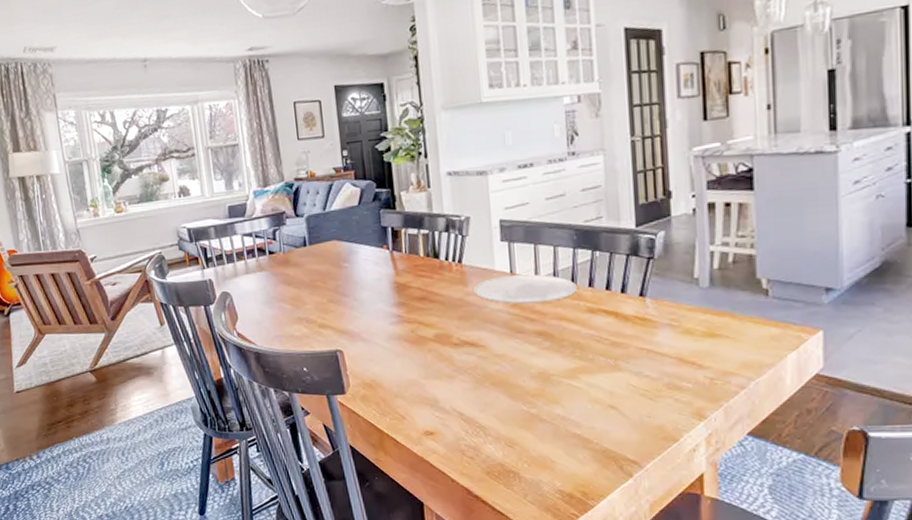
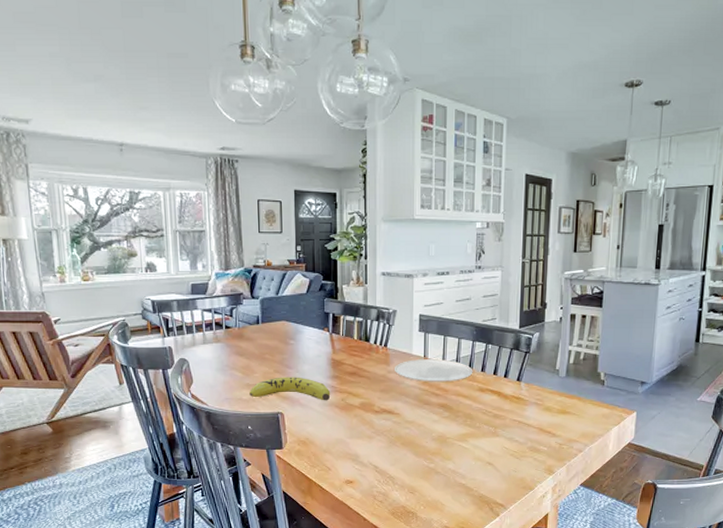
fruit: none [300,306,397,334] -> present [248,377,331,401]

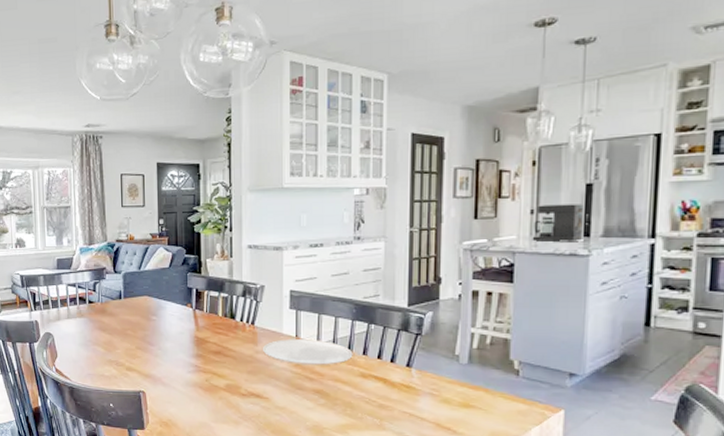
fruit: present [248,377,331,401] -> none [110,354,194,381]
coffee maker: none [617,241,656,274] -> present [532,204,583,243]

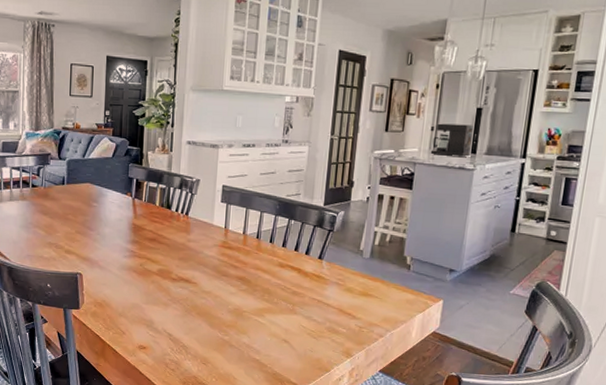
plate: present [263,339,353,366] -> none [194,230,274,256]

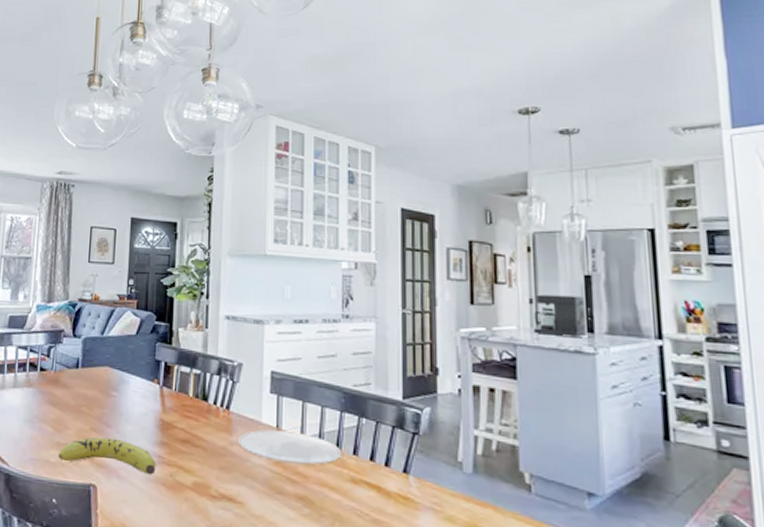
fruit: none [50,238,130,265] -> present [57,437,157,475]
plate: none [194,230,274,256] -> present [238,429,342,466]

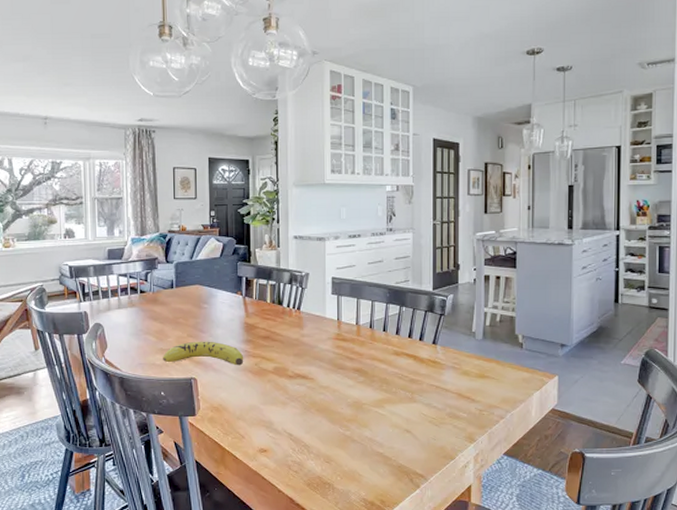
plate: present [238,429,342,466] -> none [308,322,388,347]
coffee maker: present [533,294,586,338] -> none [529,202,567,234]

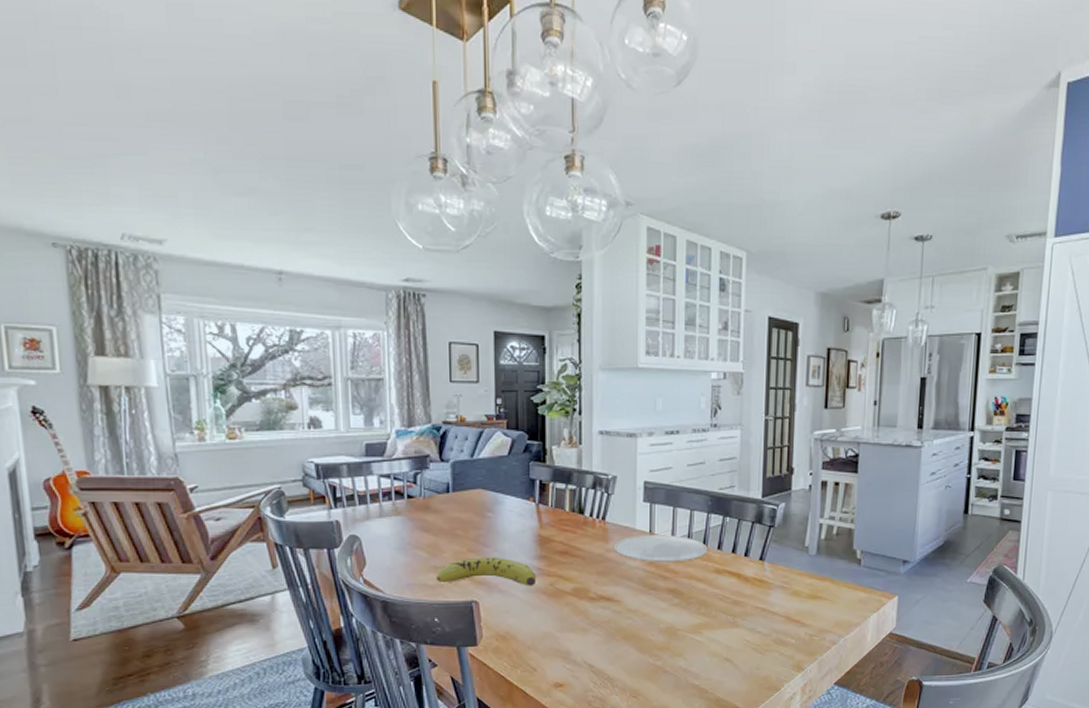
plate: none [308,322,388,347] -> present [614,535,708,563]

